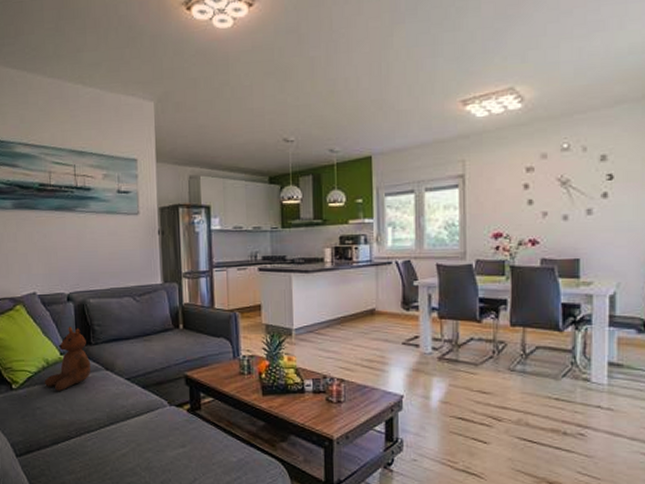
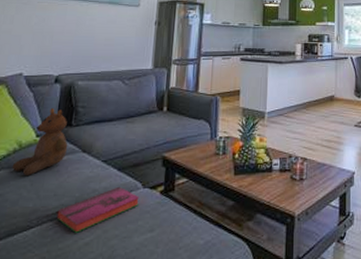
hardback book: none [92,403,167,445] -> present [56,186,139,233]

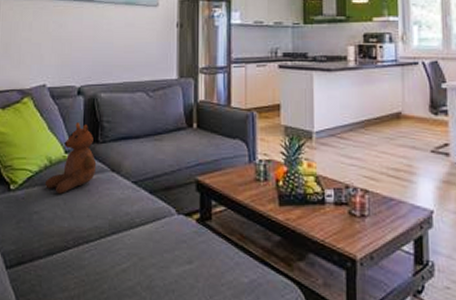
hardback book: present [56,186,139,233] -> none [92,211,174,258]

